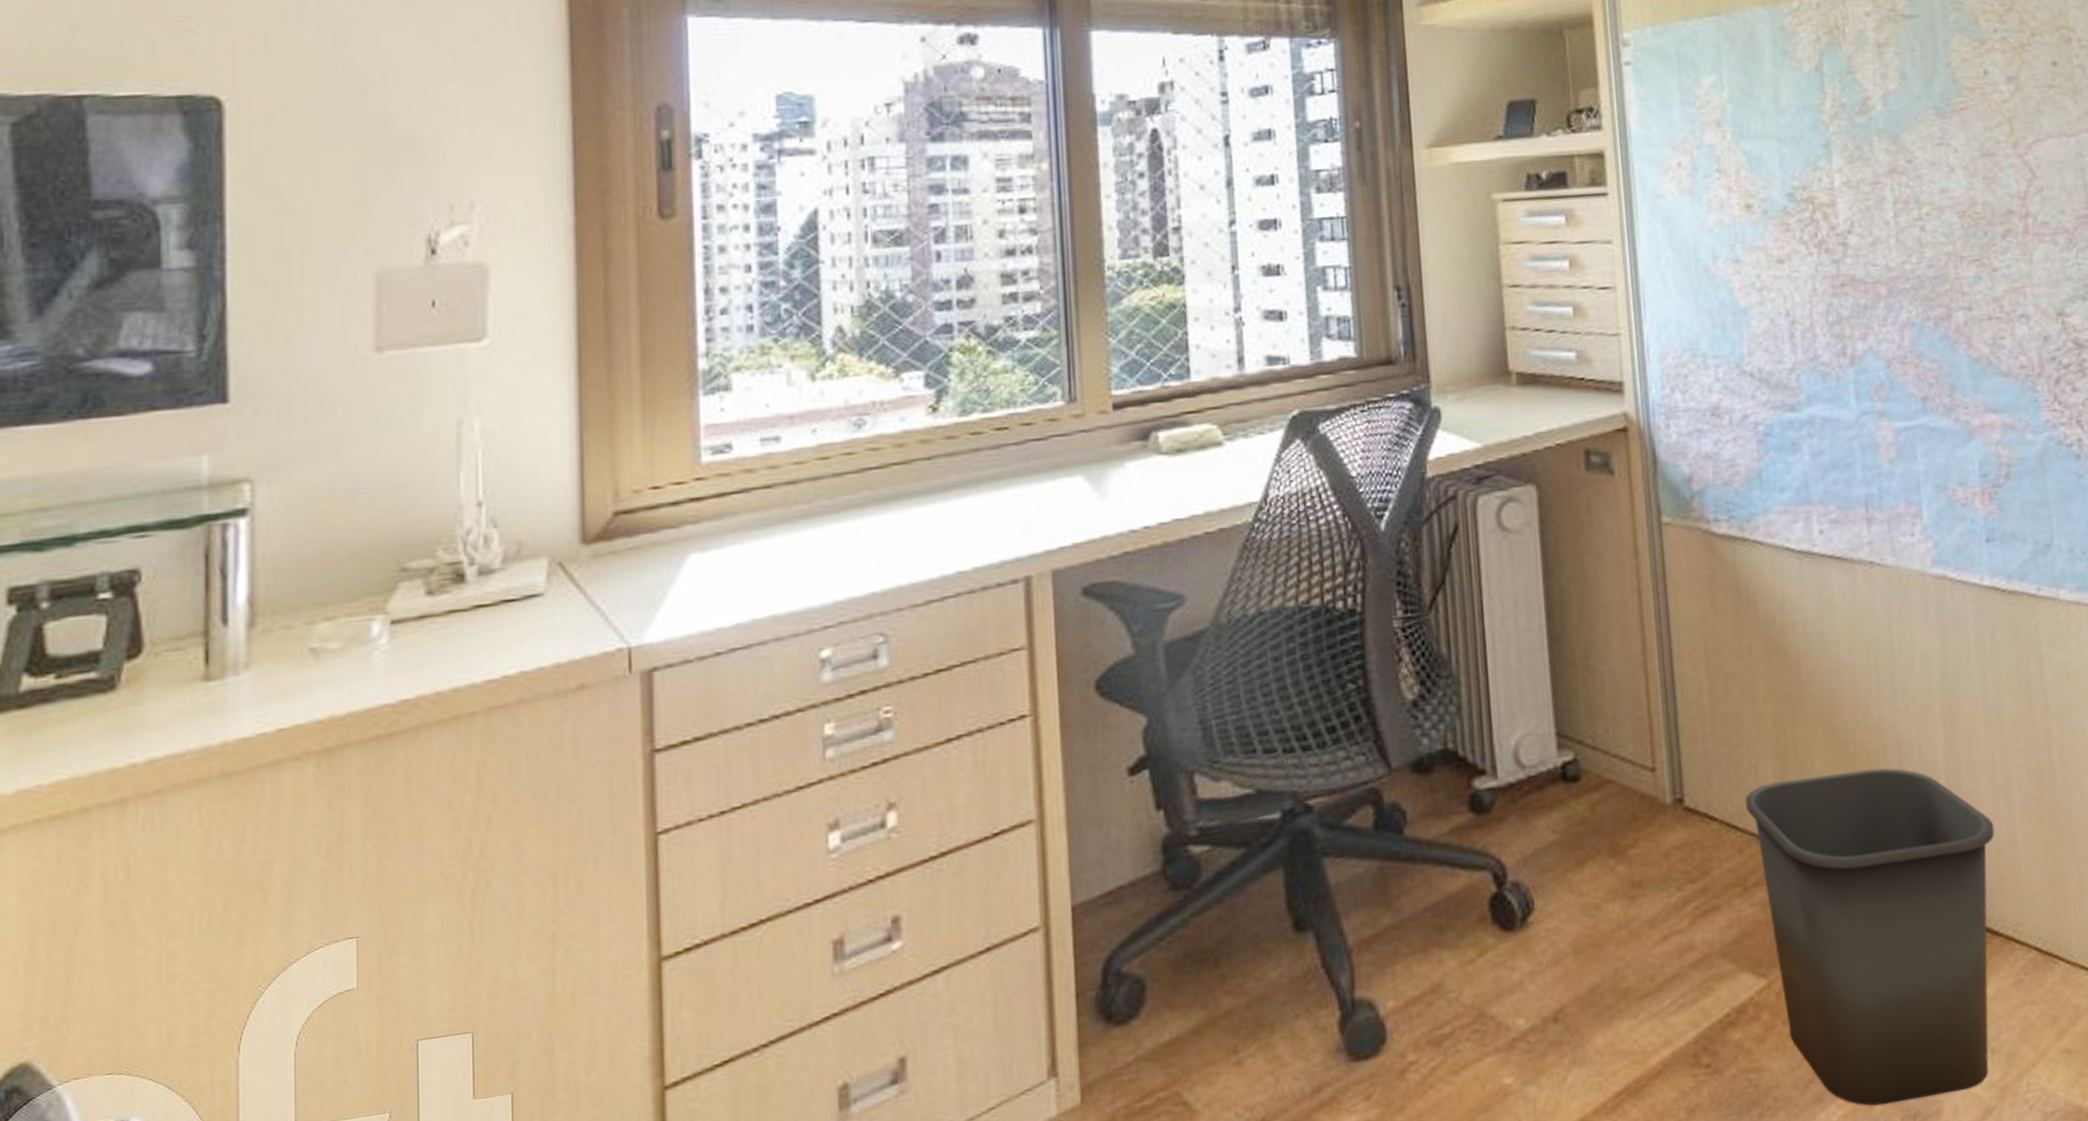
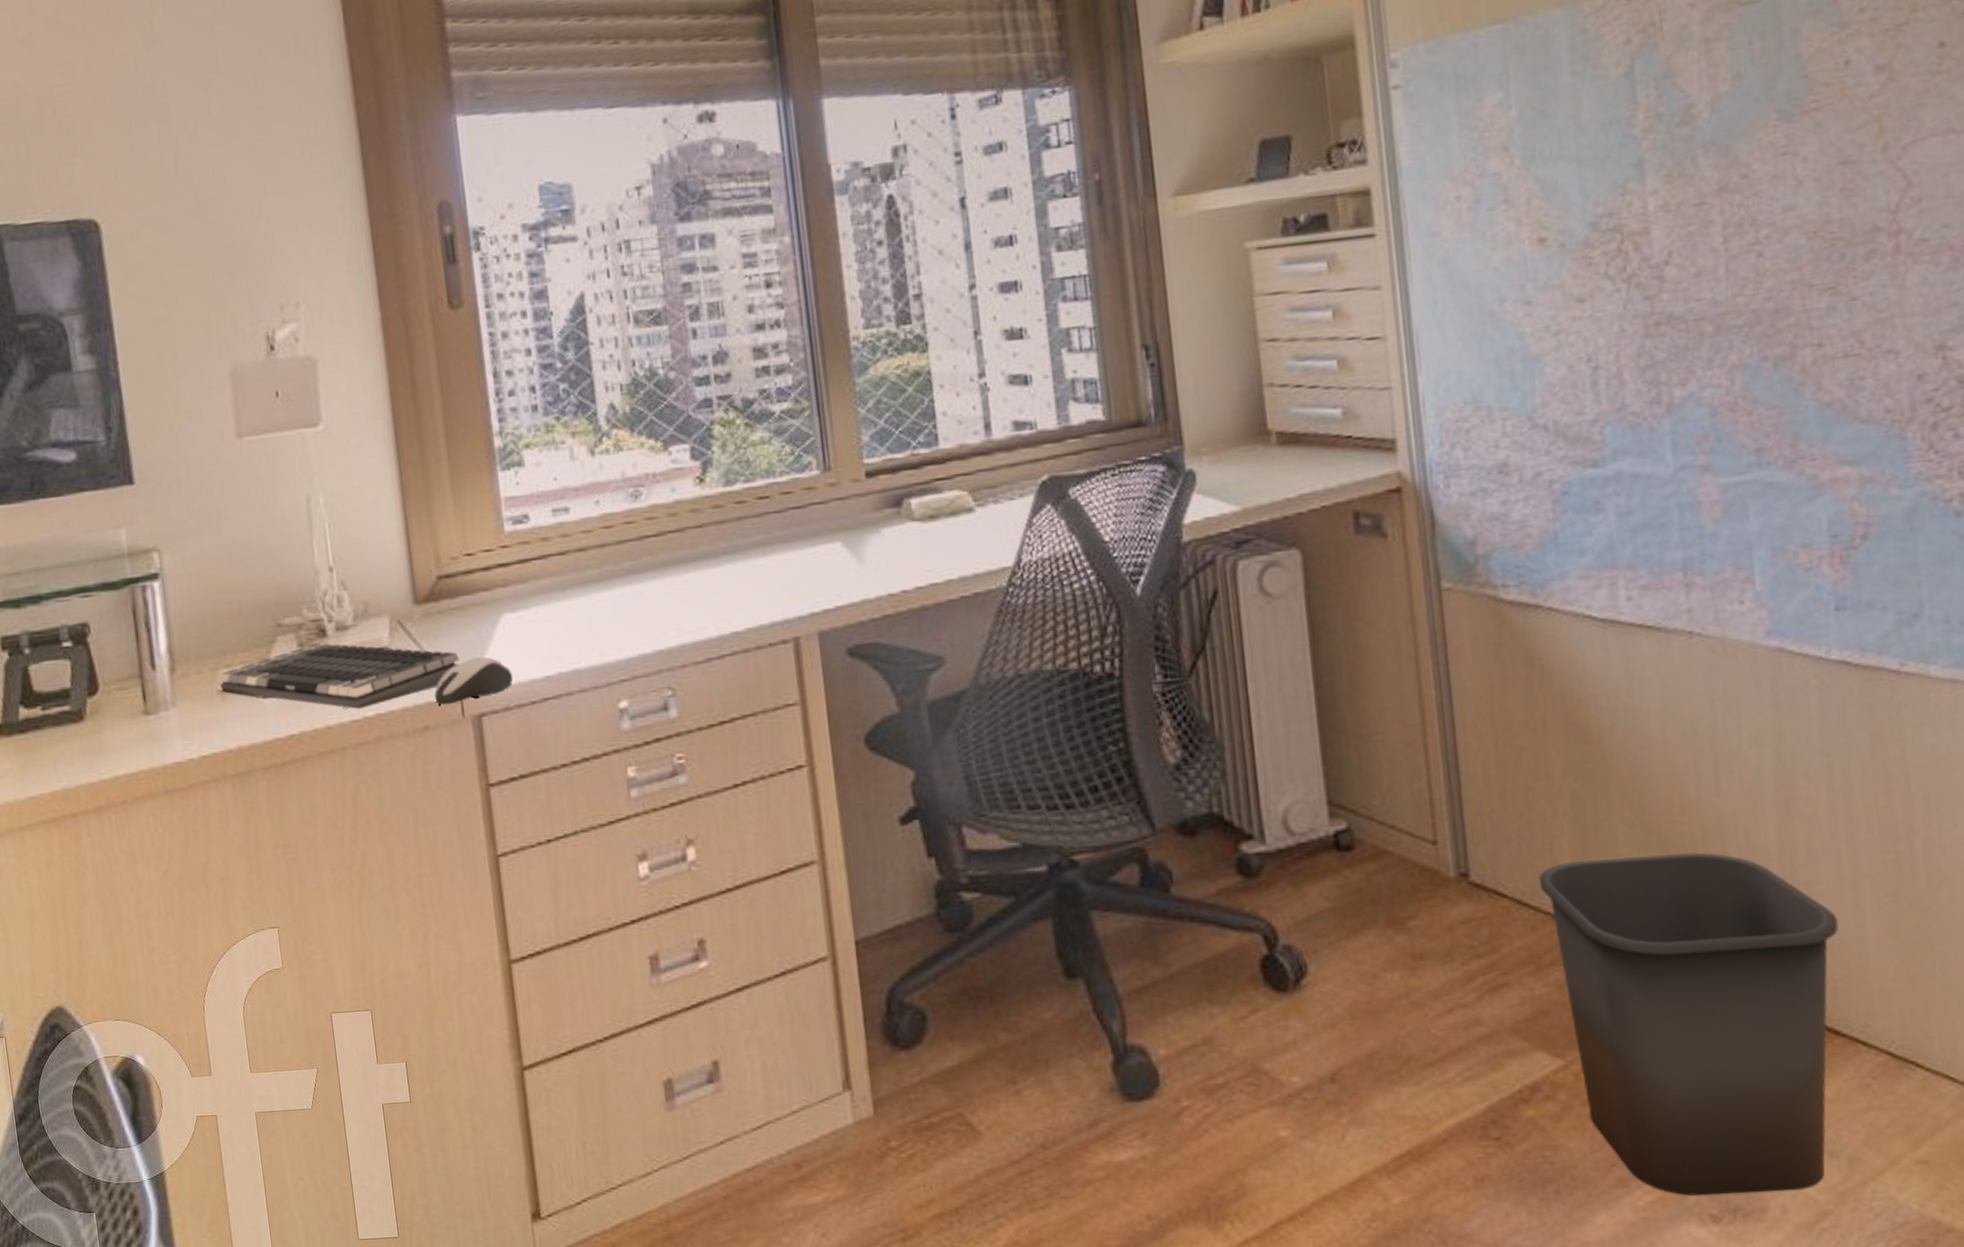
computer keyboard: none [314,589,632,668] -> present [219,643,460,710]
computer mouse: none [596,602,696,660] -> present [434,656,514,706]

